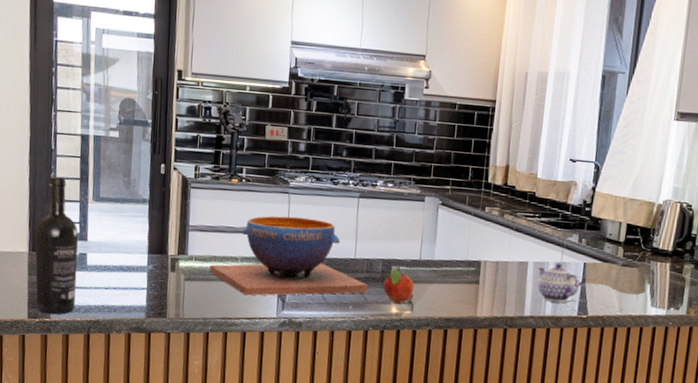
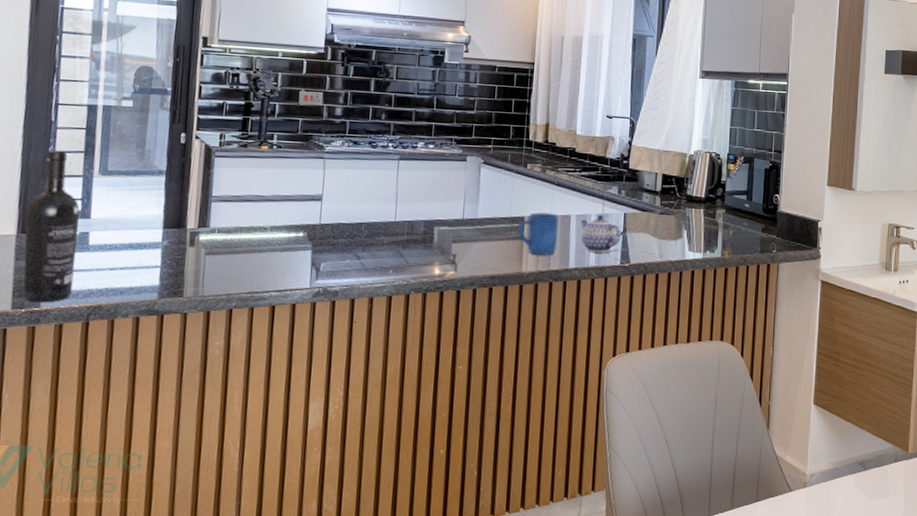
decorative bowl: present [210,215,368,296] -> none [235,181,410,267]
fruit: present [382,265,415,303] -> none [424,226,458,264]
mug: none [474,257,515,302] -> present [517,212,558,256]

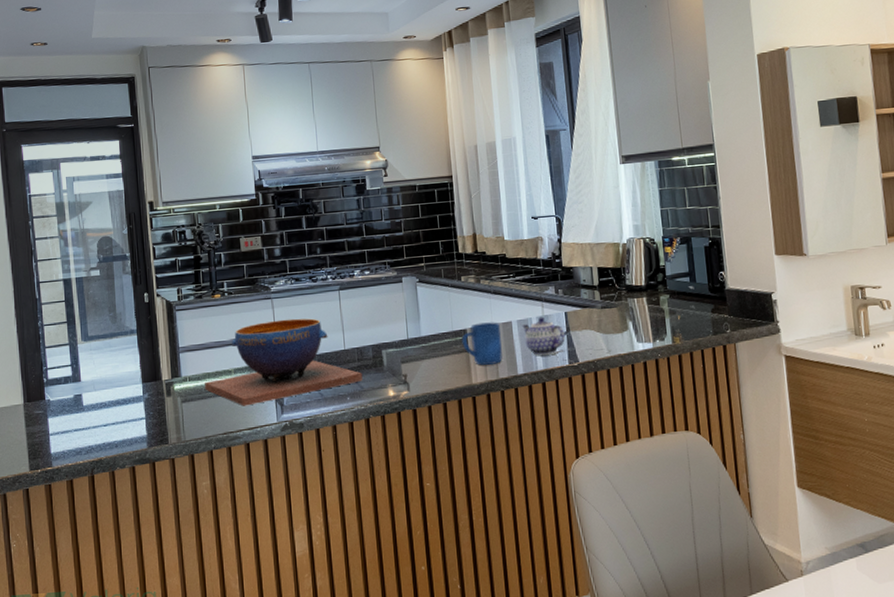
wine bottle: present [23,150,80,303] -> none [28,323,76,463]
decorative bowl: none [235,181,410,267] -> present [205,318,363,406]

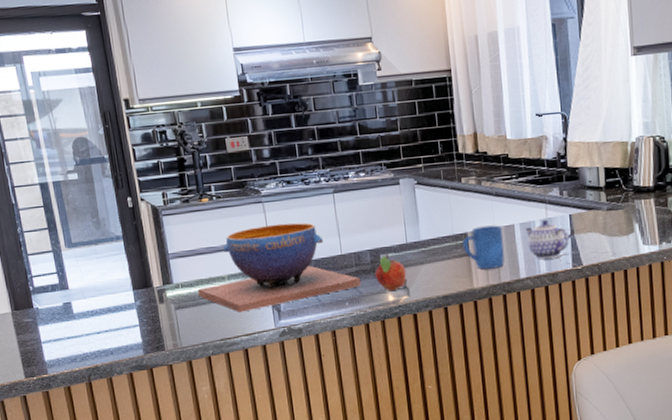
fruit: none [376,348,407,386] -> present [374,253,407,291]

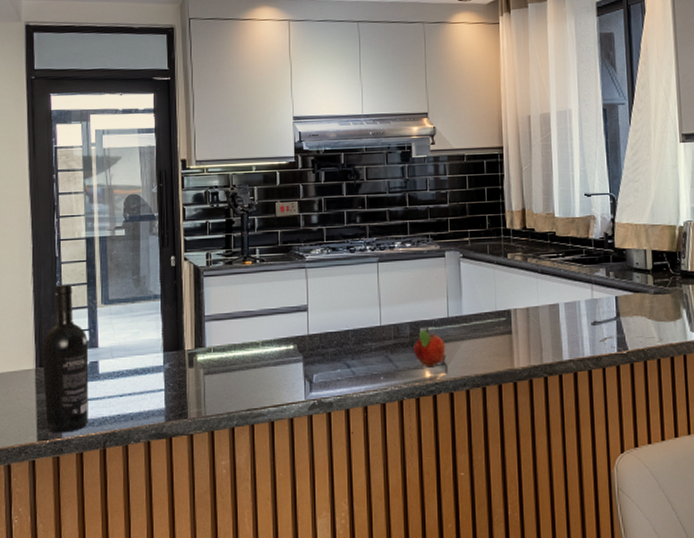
wine bottle: none [13,229,71,371] -> present [42,284,89,433]
decorative bowl: present [198,222,361,313] -> none [230,290,398,382]
mug: present [462,225,505,270] -> none [505,303,547,350]
teapot: present [525,219,570,259] -> none [570,300,615,341]

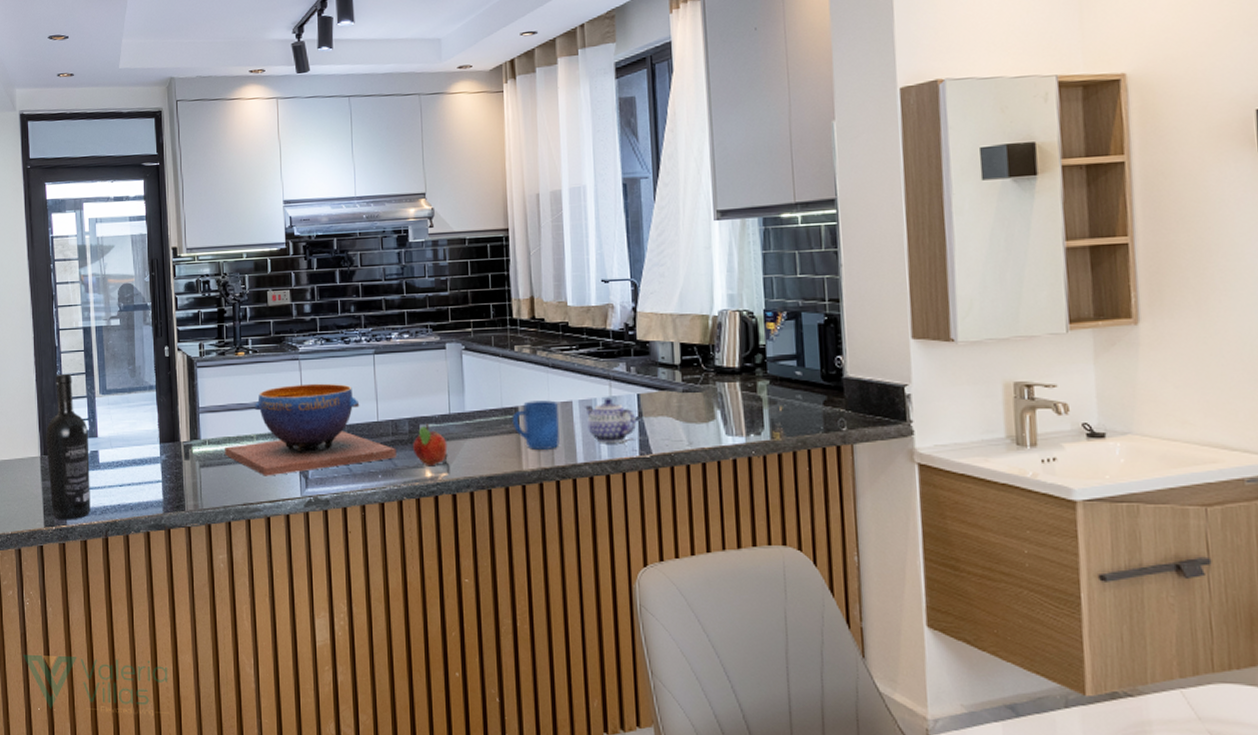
decorative bowl: none [230,290,398,382] -> present [225,383,397,476]
mug: none [505,303,547,350] -> present [512,400,560,451]
teapot: none [570,300,615,341] -> present [585,397,637,443]

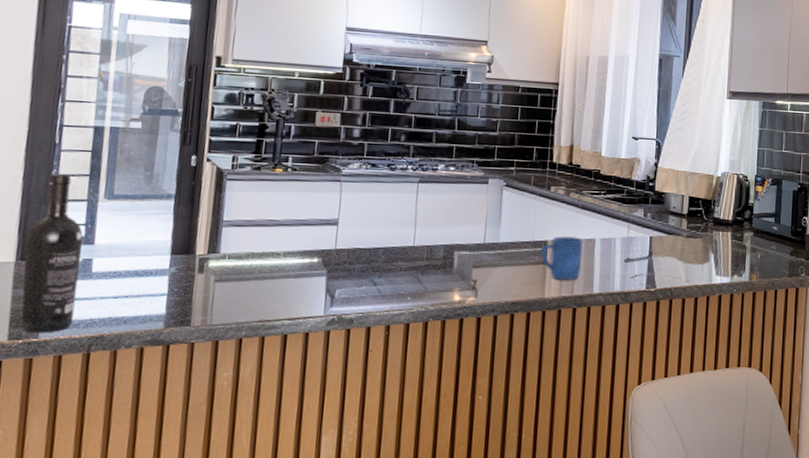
decorative bowl: present [225,383,397,476] -> none [246,205,429,294]
fruit: present [412,423,448,465] -> none [444,251,479,290]
teapot: present [585,397,637,443] -> none [605,238,647,277]

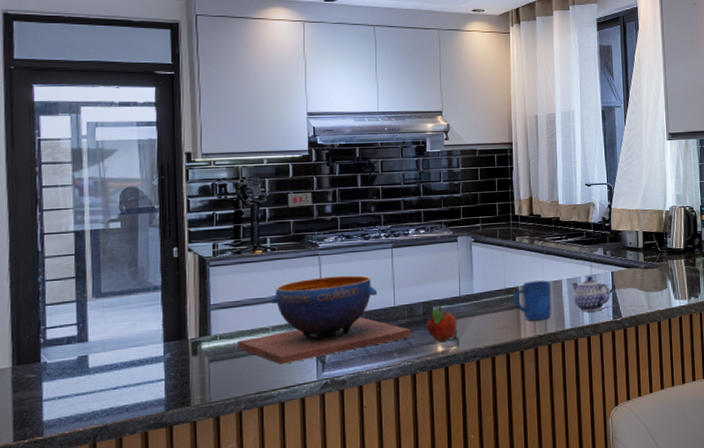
wine bottle: present [20,173,83,333] -> none [20,278,77,432]
decorative bowl: none [246,205,429,294] -> present [238,275,411,365]
fruit: none [444,251,479,290] -> present [425,305,458,342]
teapot: none [605,238,647,277] -> present [572,275,611,312]

